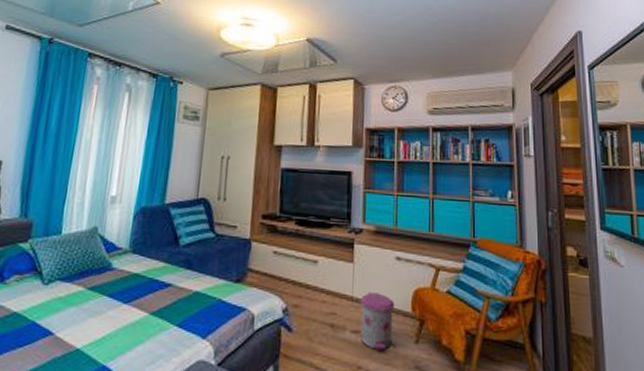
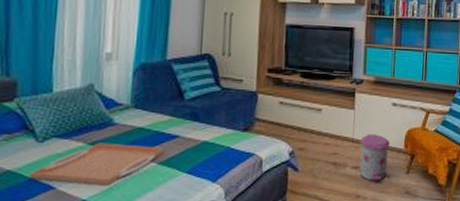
serving tray: none [32,288,158,335] -> present [28,142,165,185]

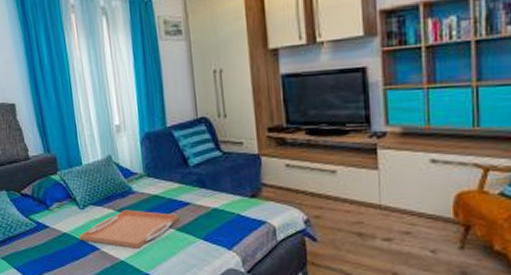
trash can: present [359,134,390,182] -> none [390,199,432,258]

